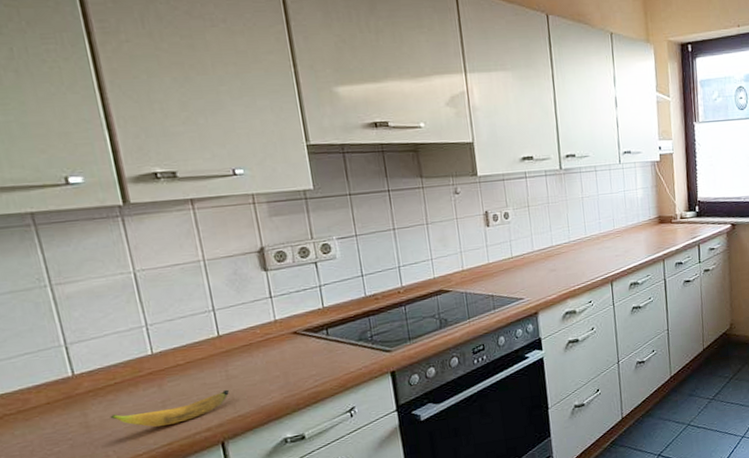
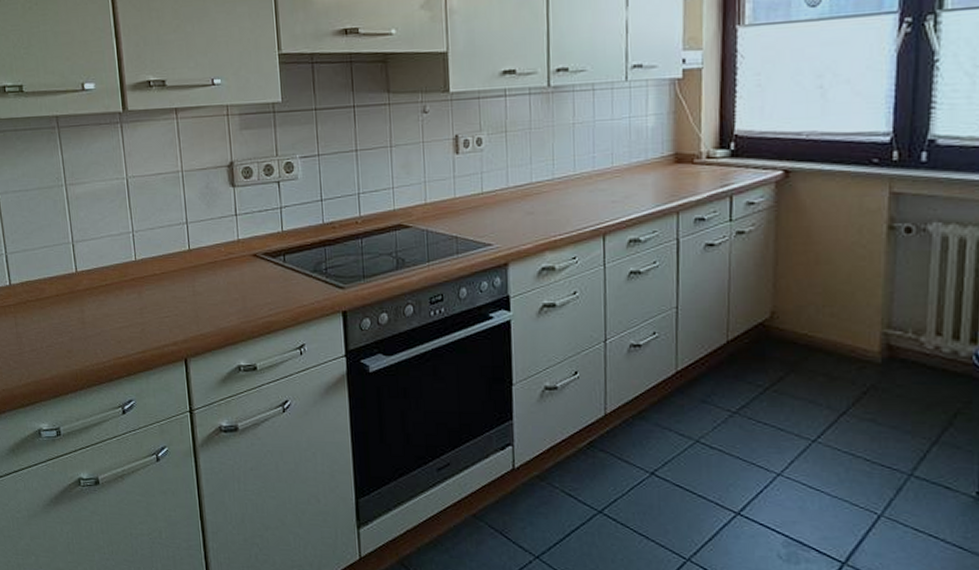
banana: present [110,389,230,427] -> none [100,305,195,333]

